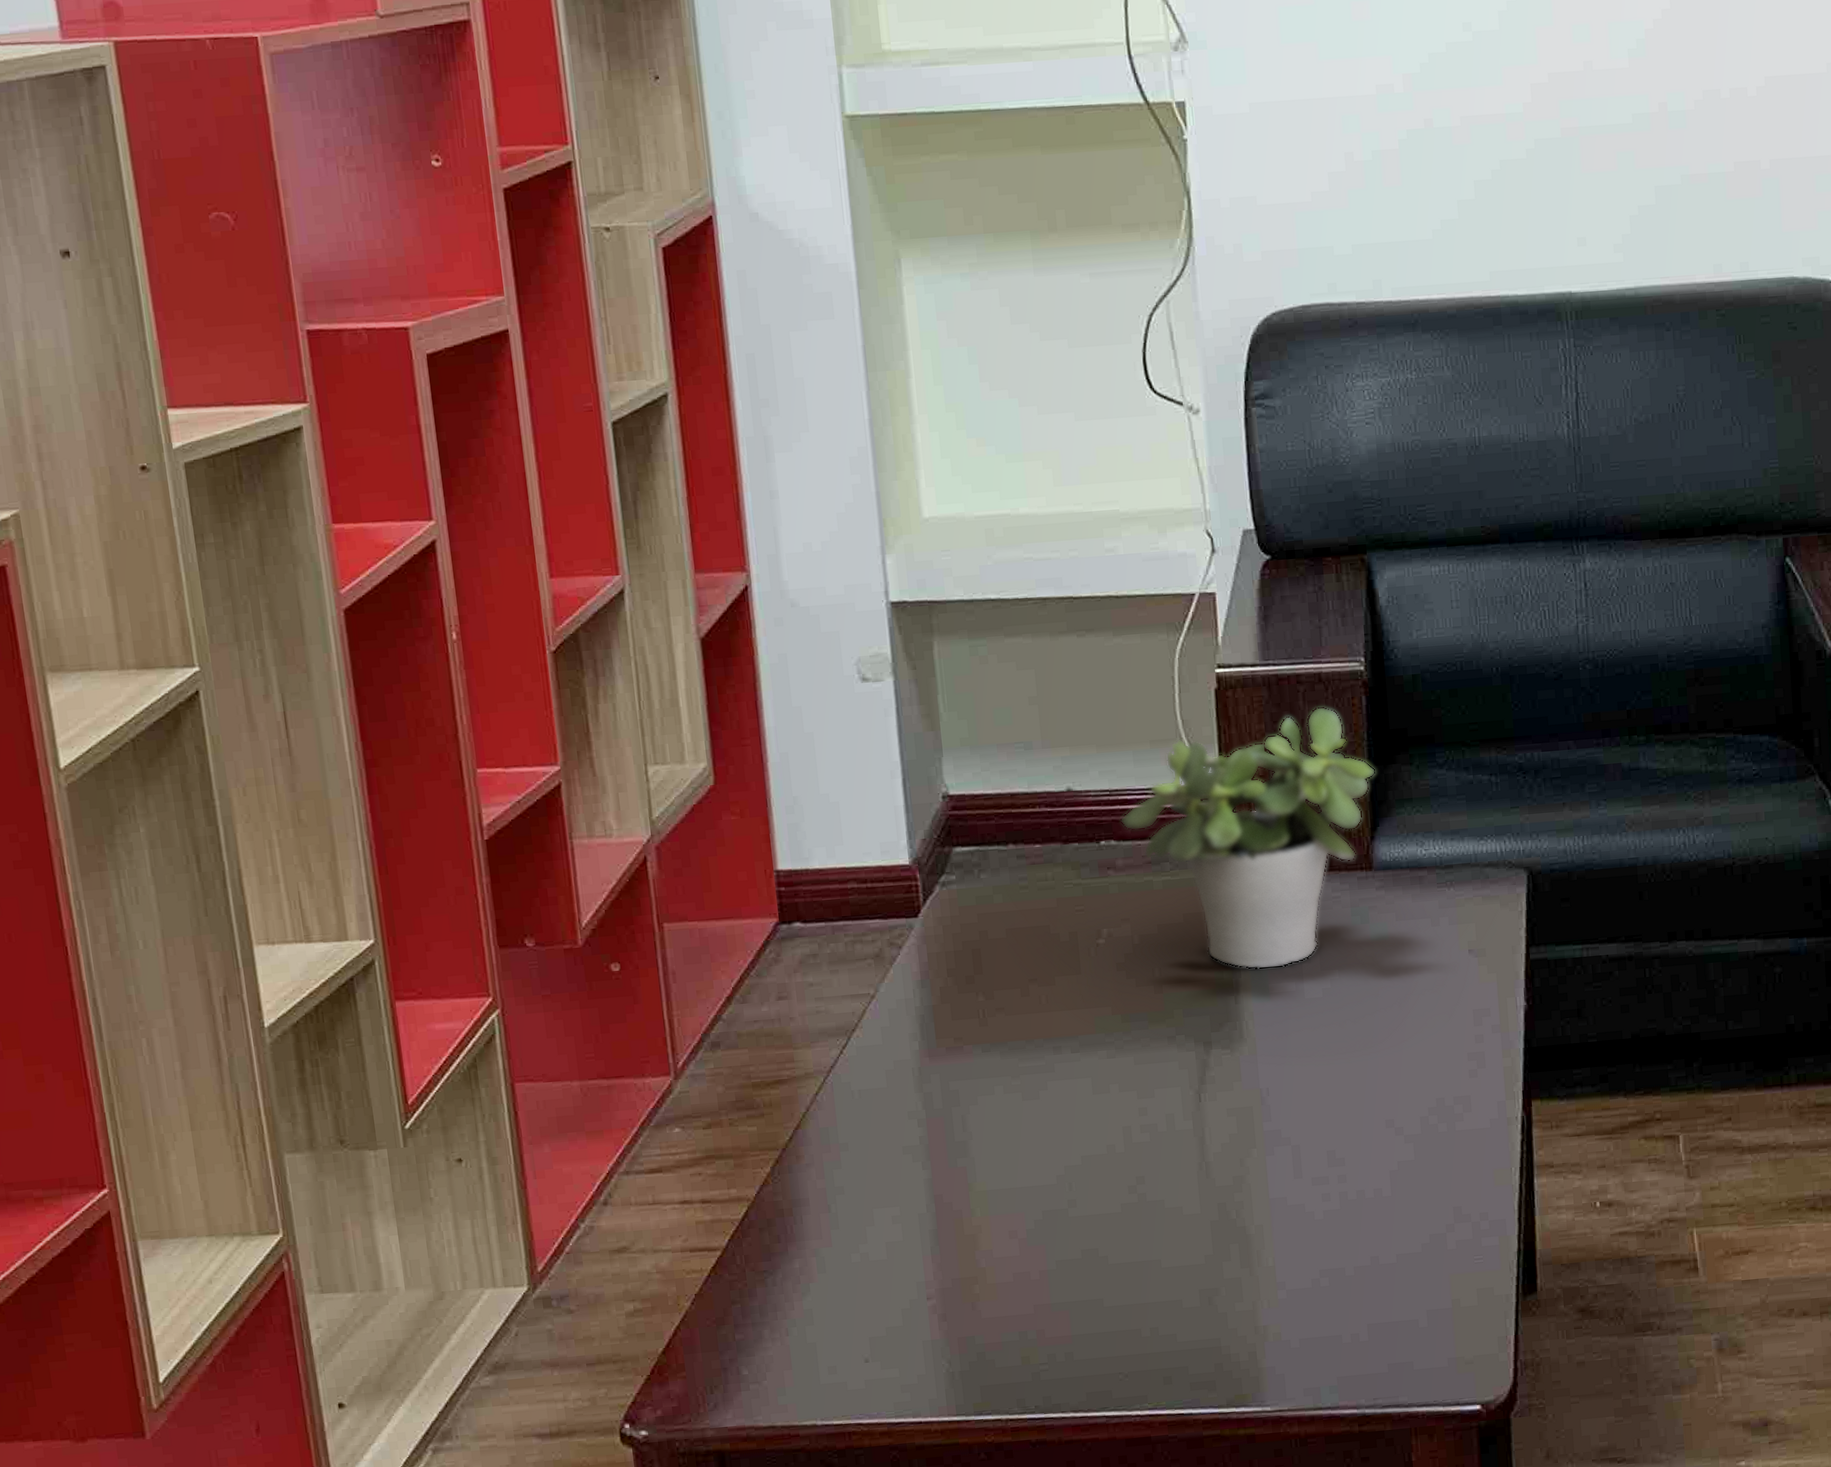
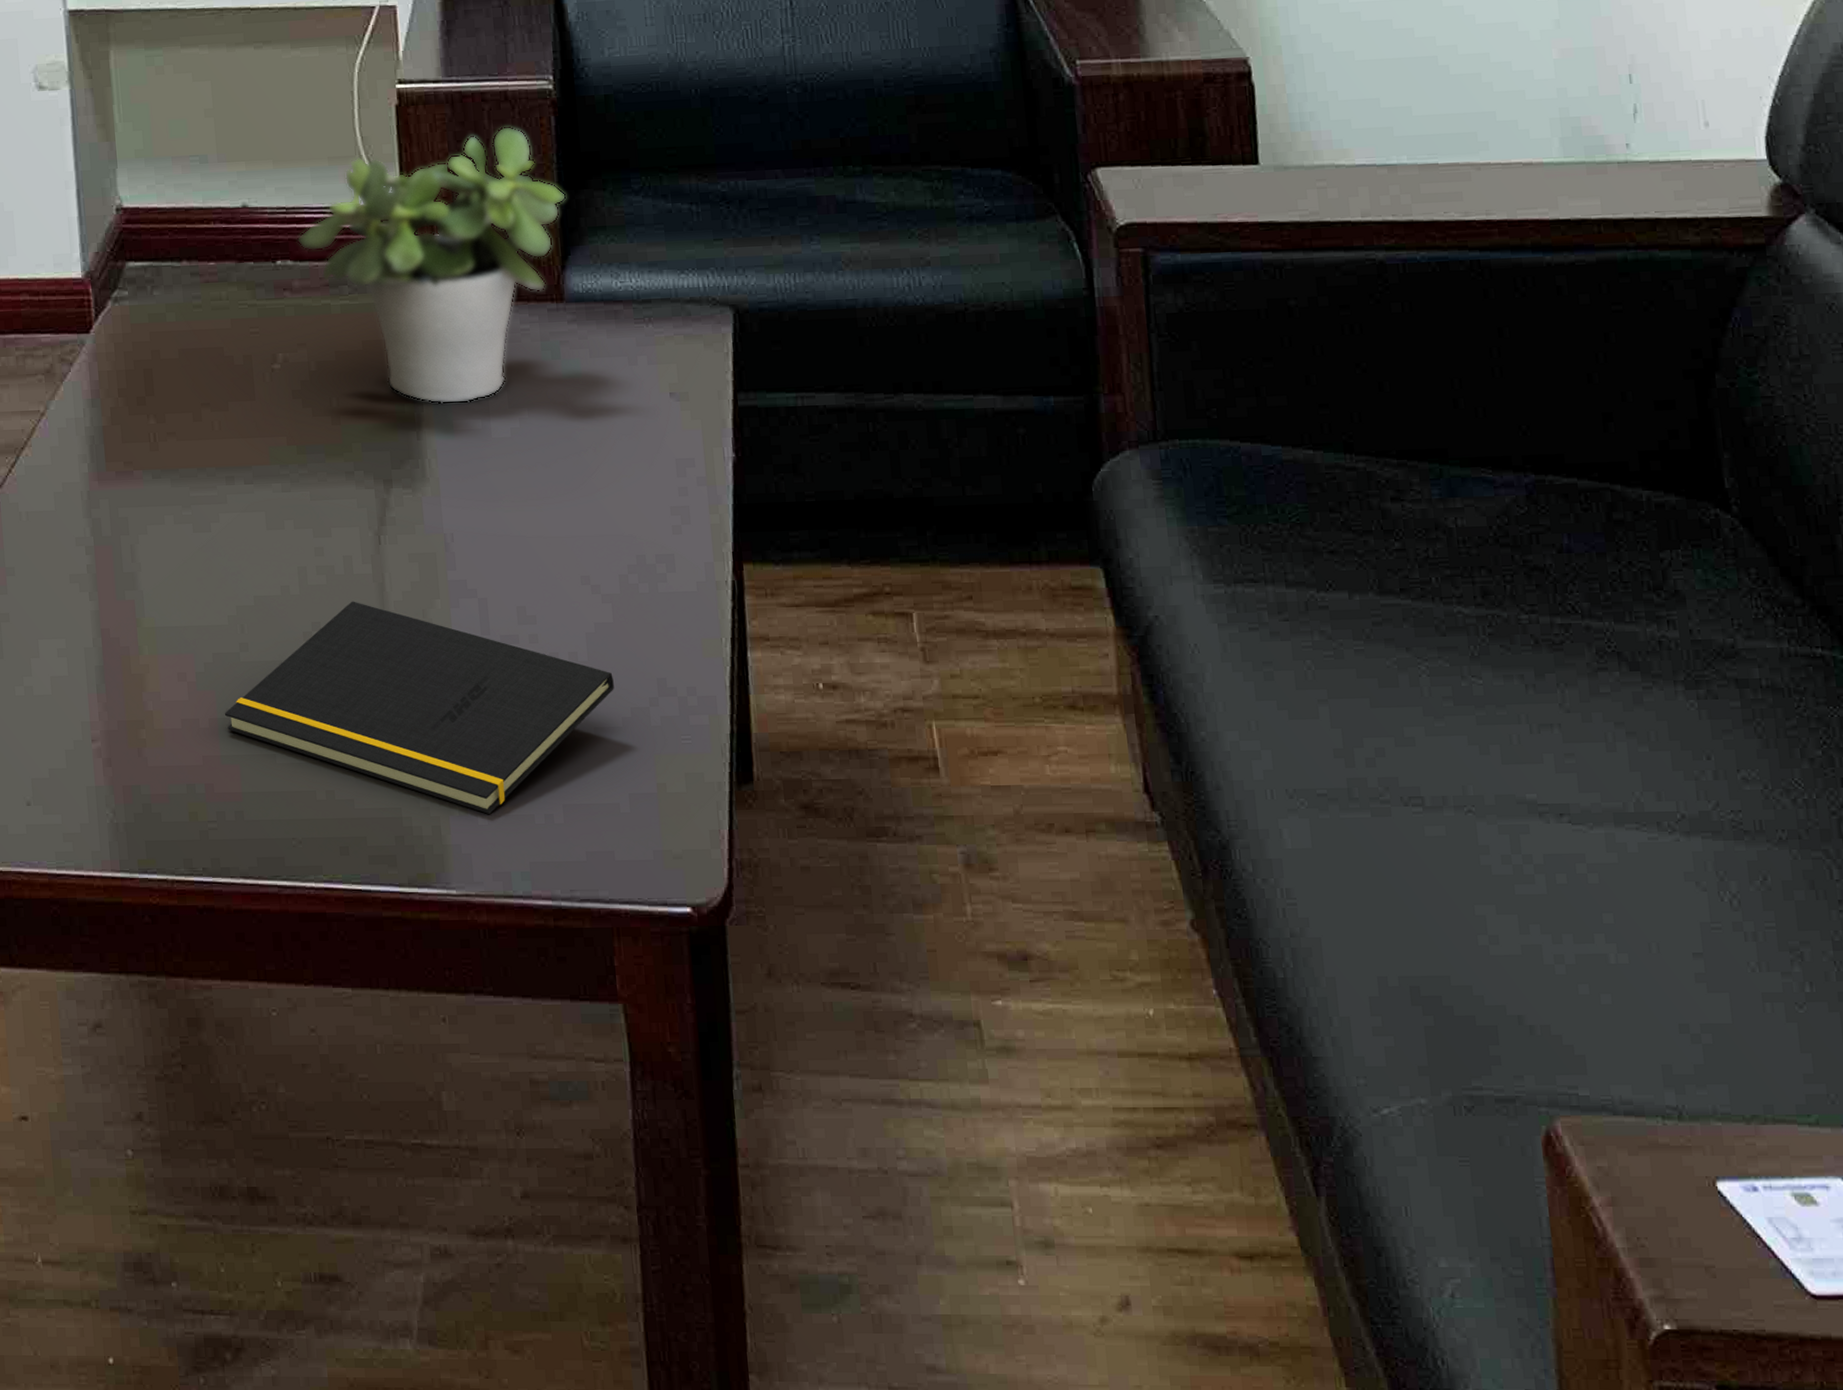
notepad: none [1054,1155,1415,1338] -> present [224,601,614,814]

